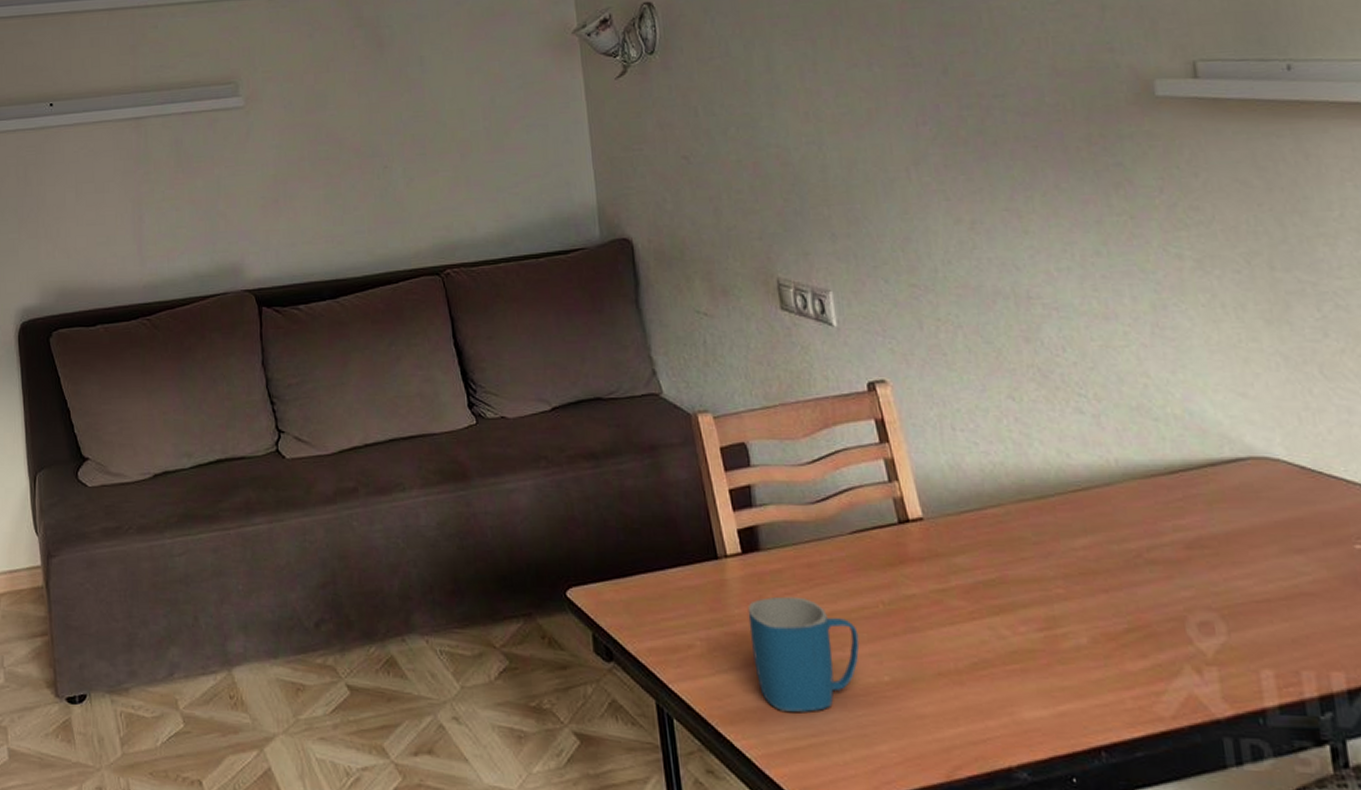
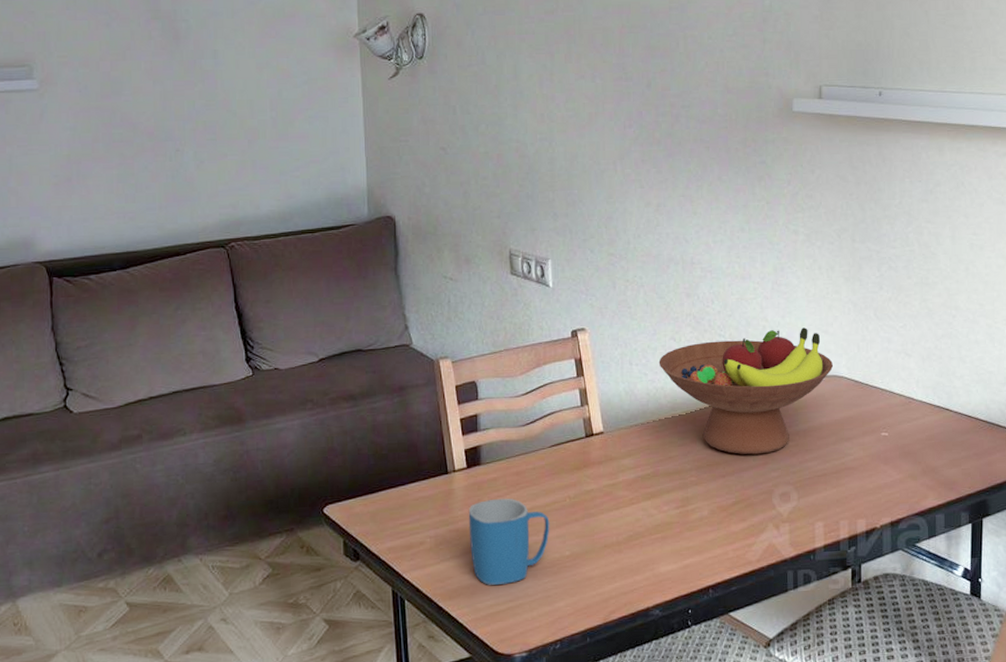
fruit bowl: none [993,388,1263,564] -> present [658,327,834,455]

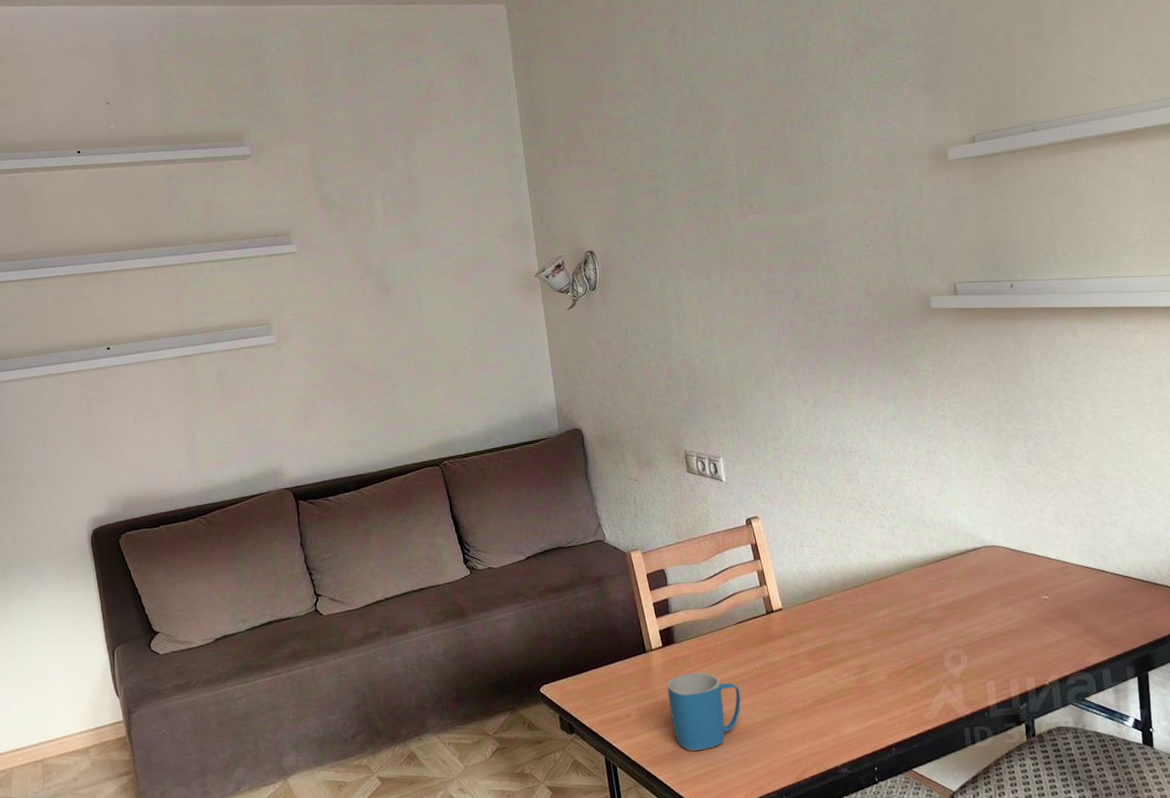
fruit bowl: present [658,327,834,455] -> none [827,503,991,623]

